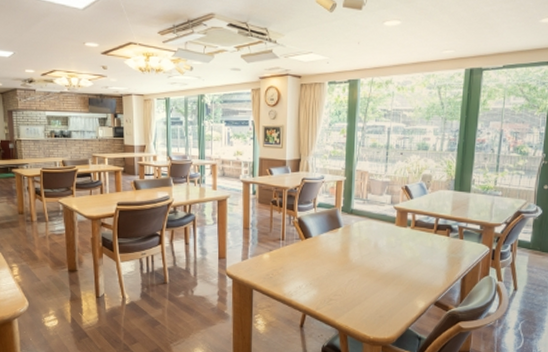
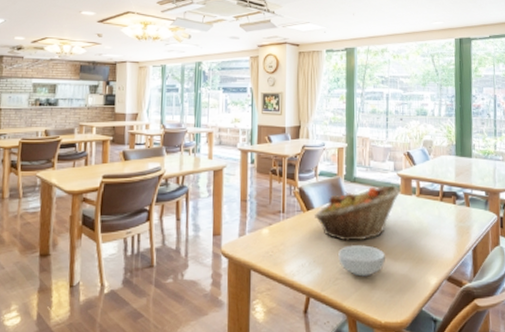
fruit basket: none [312,217,396,267] -> present [315,185,401,241]
cereal bowl: none [333,271,377,299] -> present [338,245,385,277]

